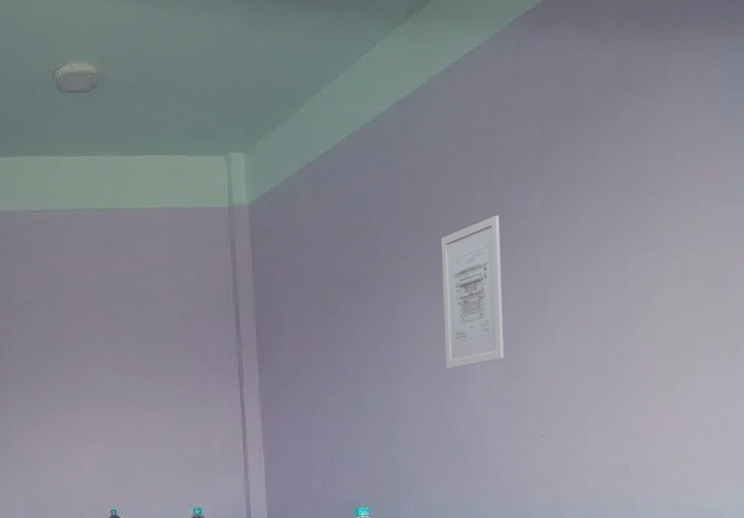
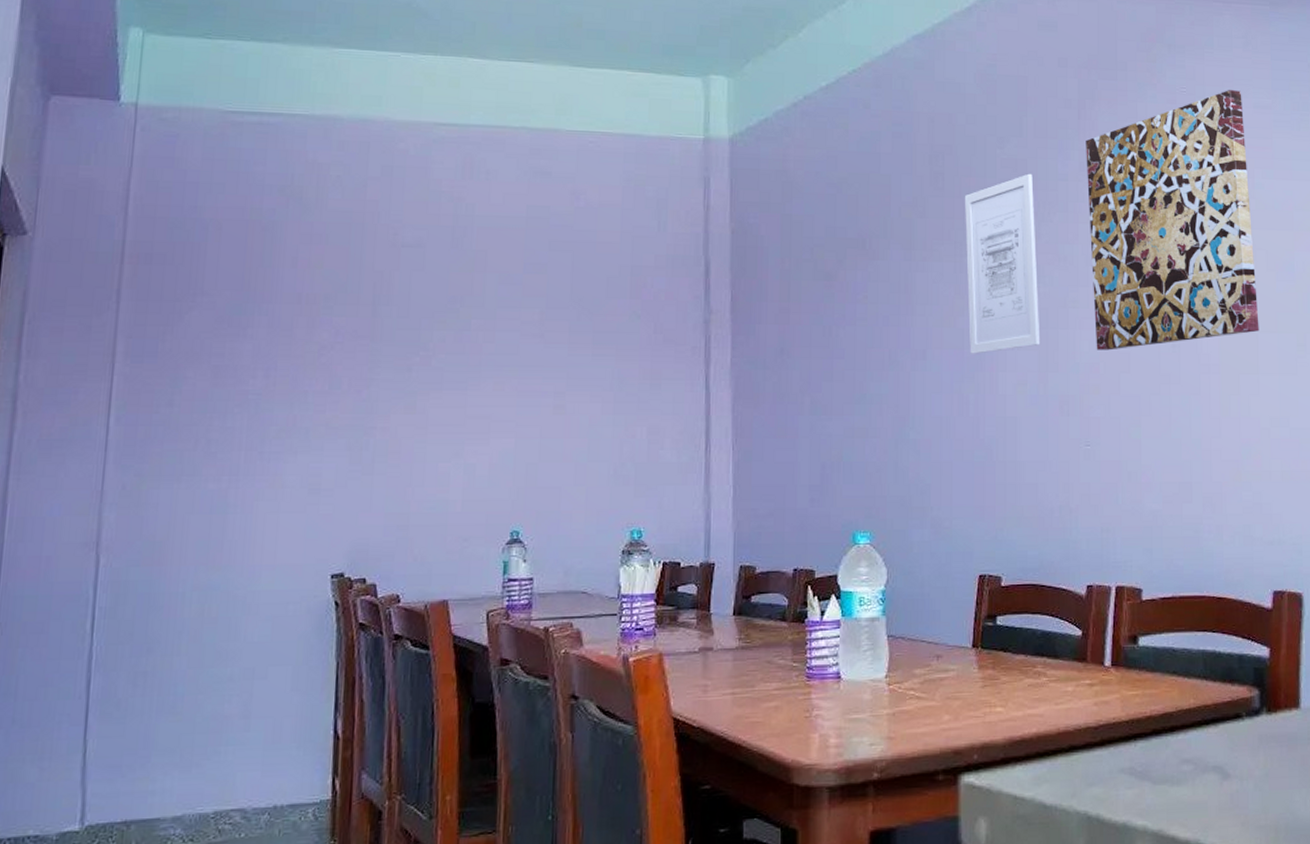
wall art: none [546,122,697,361] -> present [1086,89,1259,351]

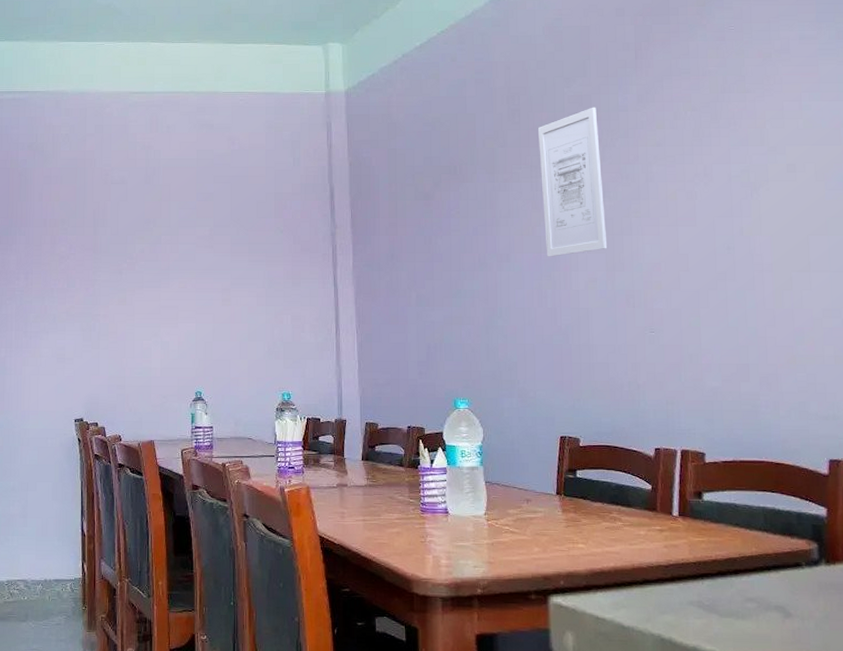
wall art: present [1086,89,1259,351] -> none [643,24,810,253]

